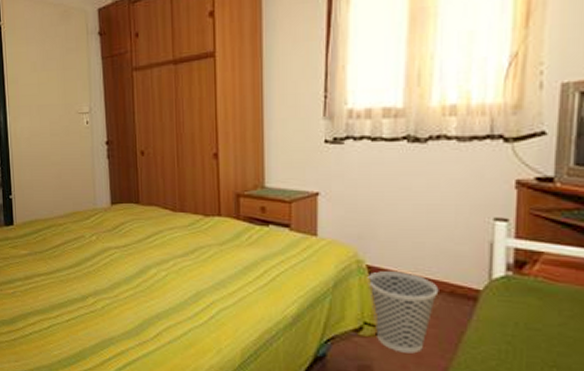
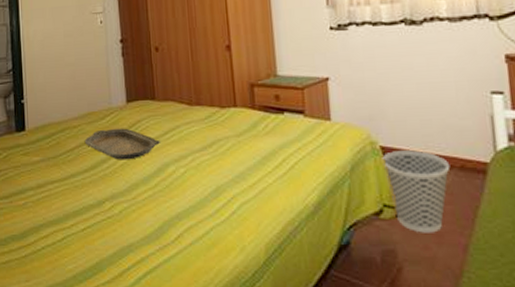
serving tray: none [69,229,143,260] -> present [84,128,160,160]

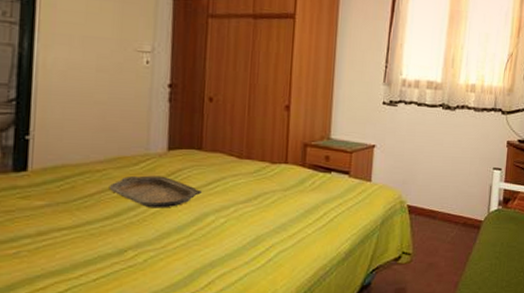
wastebasket: present [382,150,450,233] -> none [407,209,456,274]

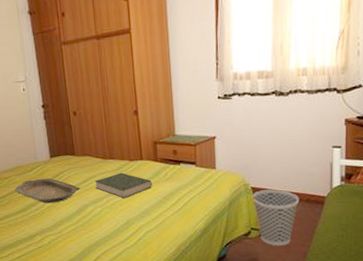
book: none [223,176,295,209] -> present [95,172,152,199]
wastebasket: none [407,209,456,274] -> present [252,189,300,246]

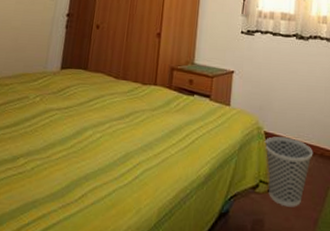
serving tray: present [14,178,80,204] -> none [12,90,84,121]
book: present [95,172,152,199] -> none [100,96,162,126]

